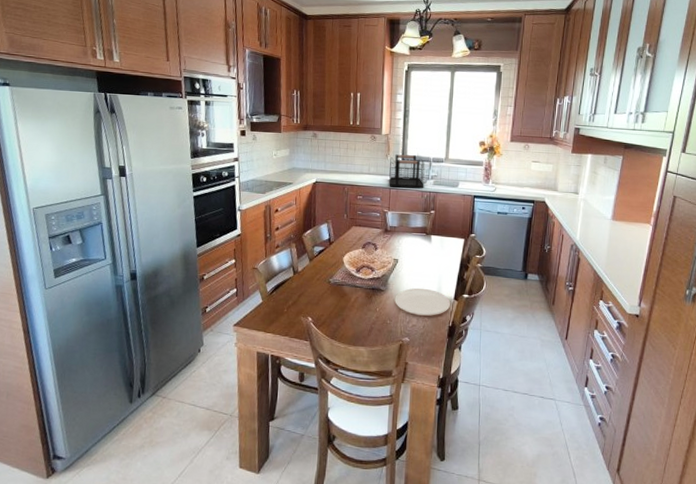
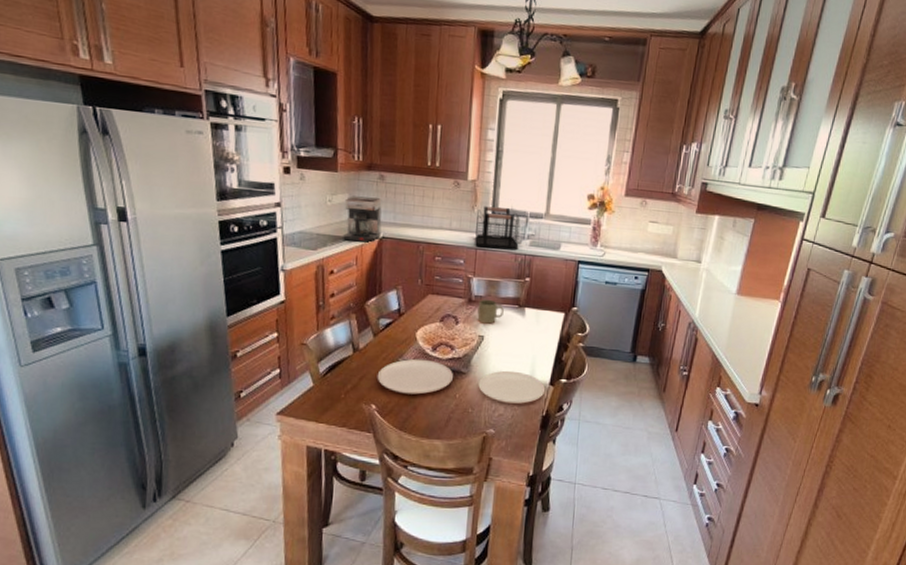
coffee maker: none [285,150,315,187] -> present [343,196,382,243]
plate: none [312,279,374,309] -> present [377,358,453,395]
mug: none [392,229,414,249] -> present [477,299,504,324]

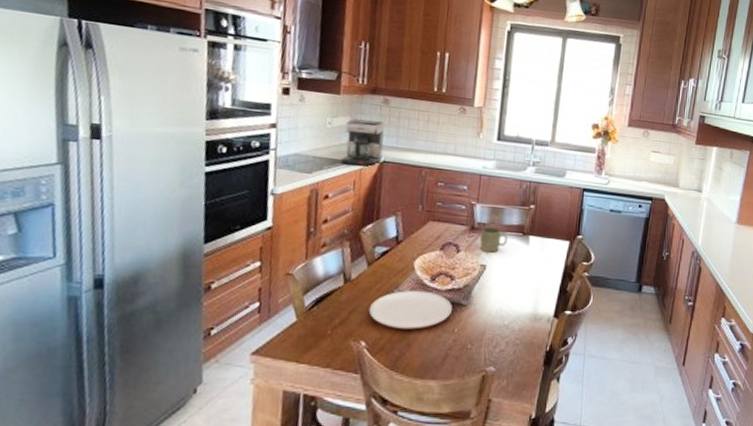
dish rack: present [475,206,521,251] -> none [479,132,526,177]
plate: present [478,370,546,404] -> none [478,302,550,338]

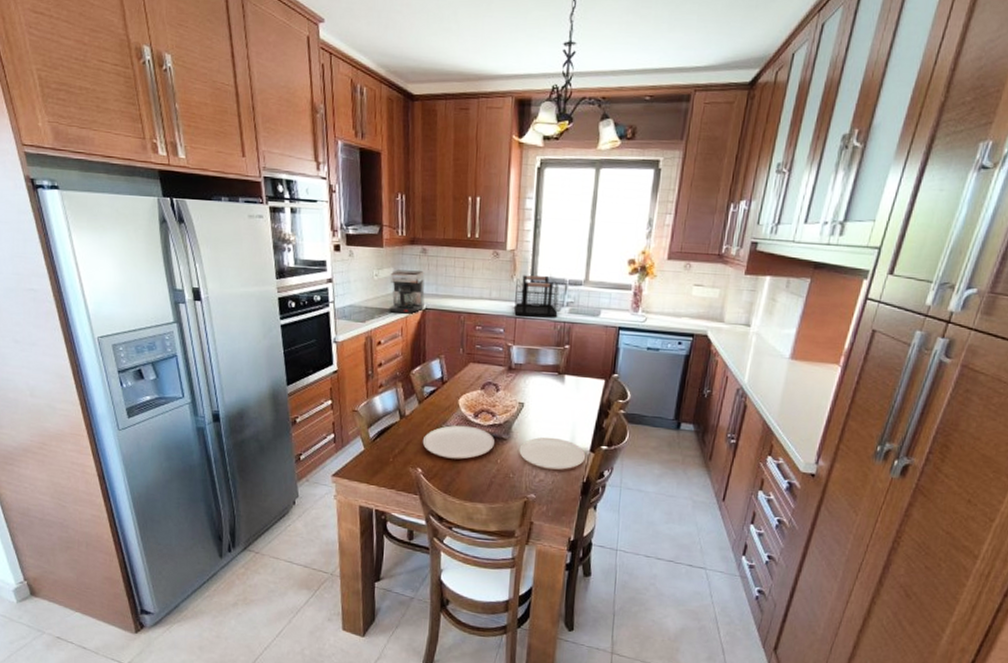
plate: none [478,302,550,338] -> present [519,437,586,470]
dish rack: none [479,132,526,177] -> present [514,275,560,318]
mug: present [479,226,508,253] -> none [517,366,544,391]

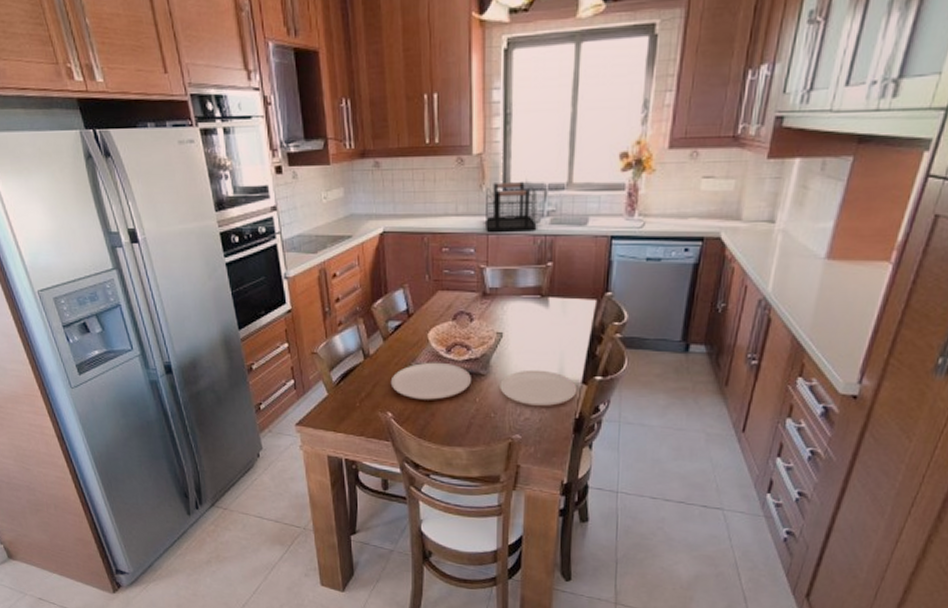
coffee maker: present [389,270,425,314] -> none [340,189,381,240]

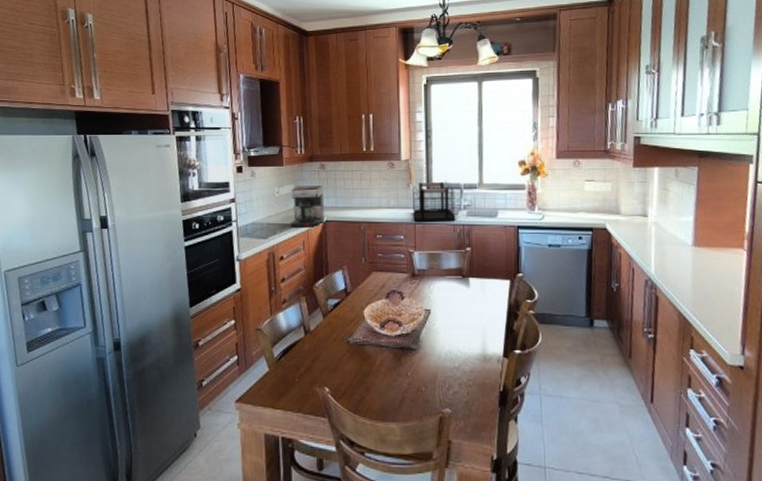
coffee maker: none [340,189,381,240] -> present [290,186,325,227]
plate: present [390,362,471,400] -> none [328,337,403,375]
plate: present [500,369,578,406] -> none [429,344,500,379]

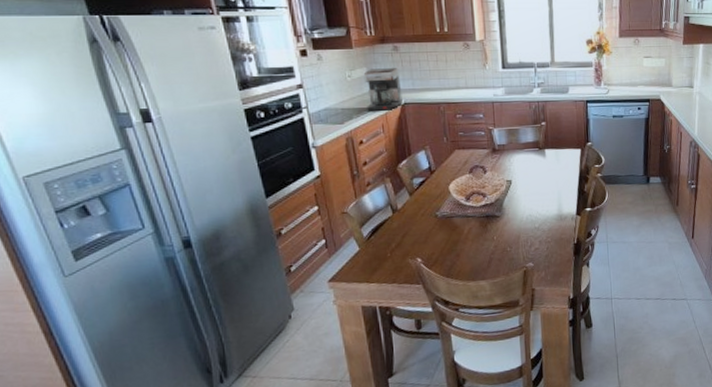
dish rack: present [413,181,456,222] -> none [489,61,531,101]

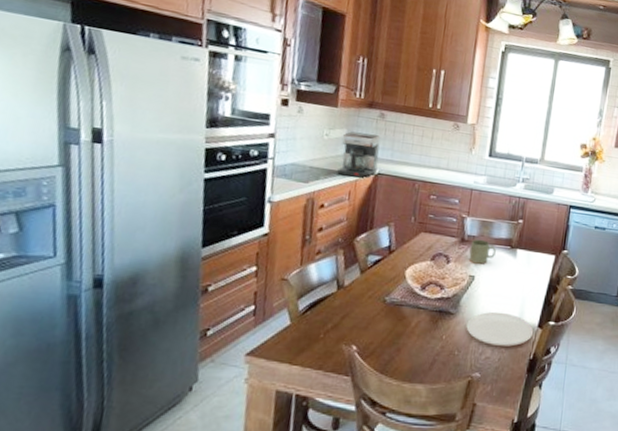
mug: none [502,146,526,169] -> present [468,239,496,264]
plate: none [512,207,574,238] -> present [466,311,534,347]

